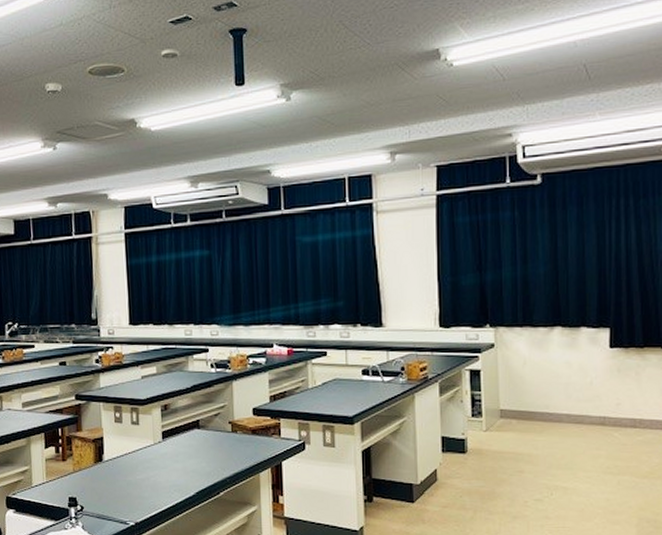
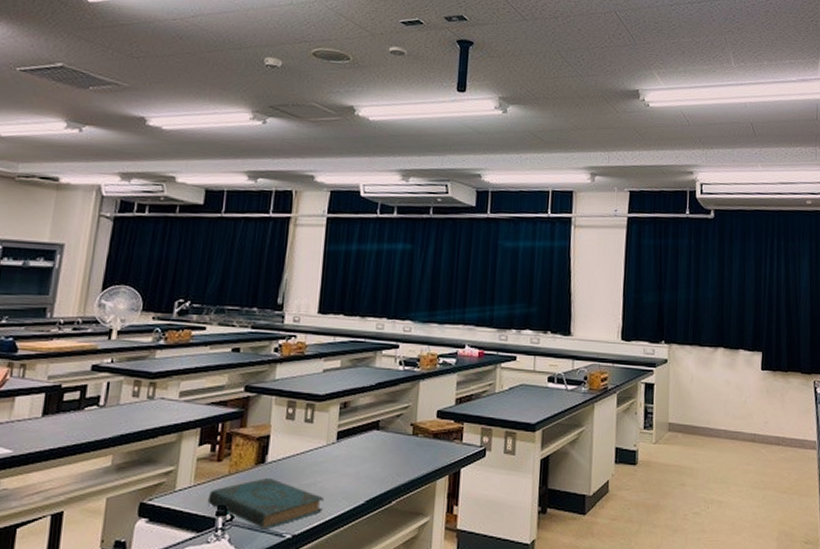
book: none [59,475,159,517] -> present [207,478,325,528]

